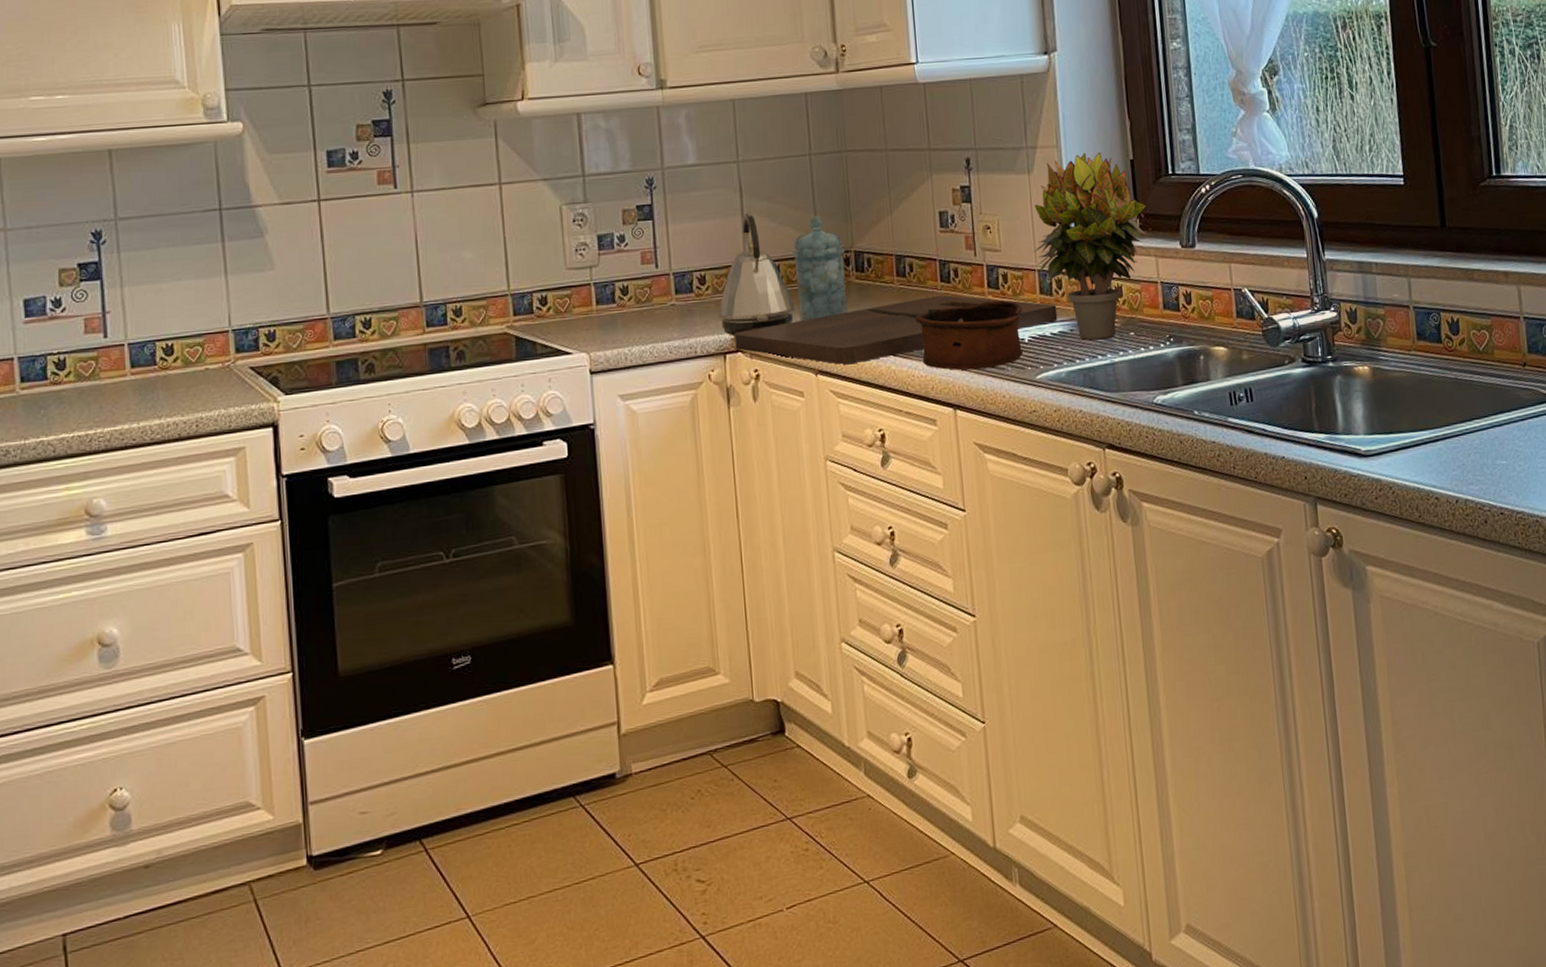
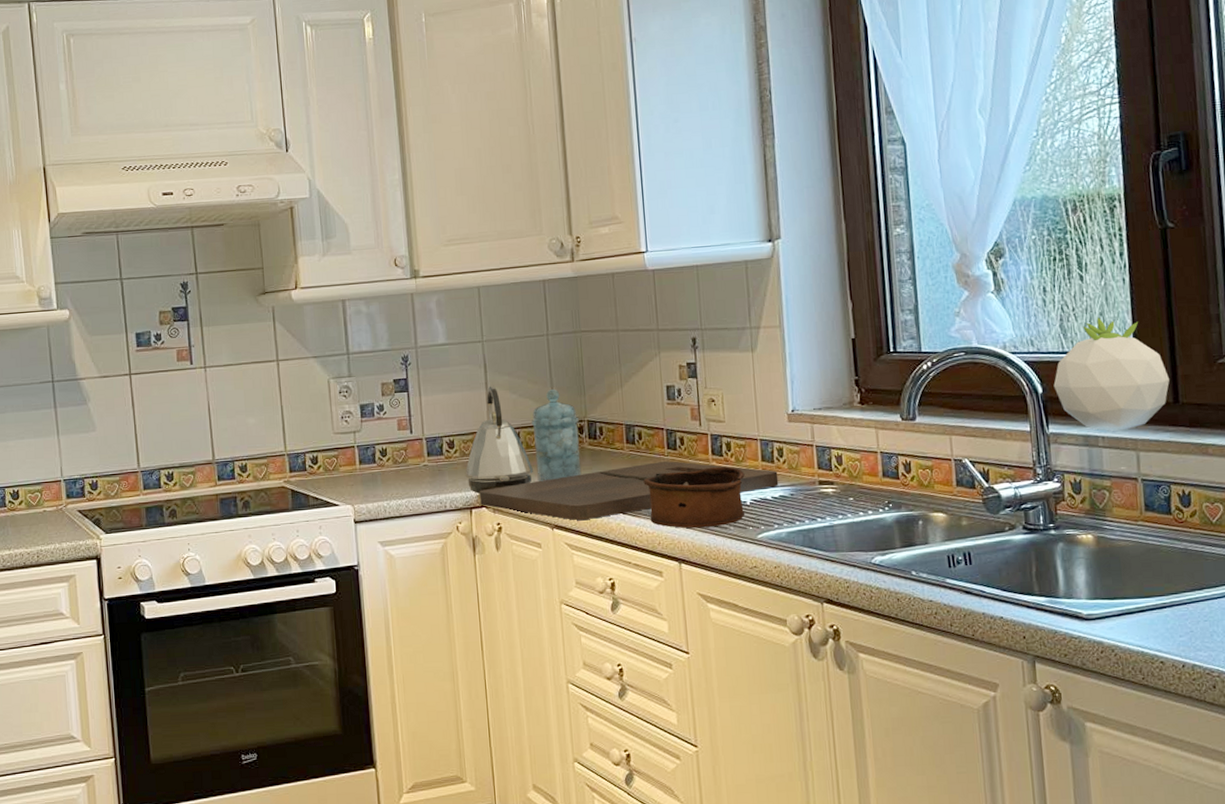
potted plant: present [1034,152,1150,340] -> none [756,332,871,504]
succulent plant: none [1328,138,1437,258] -> present [1053,317,1170,432]

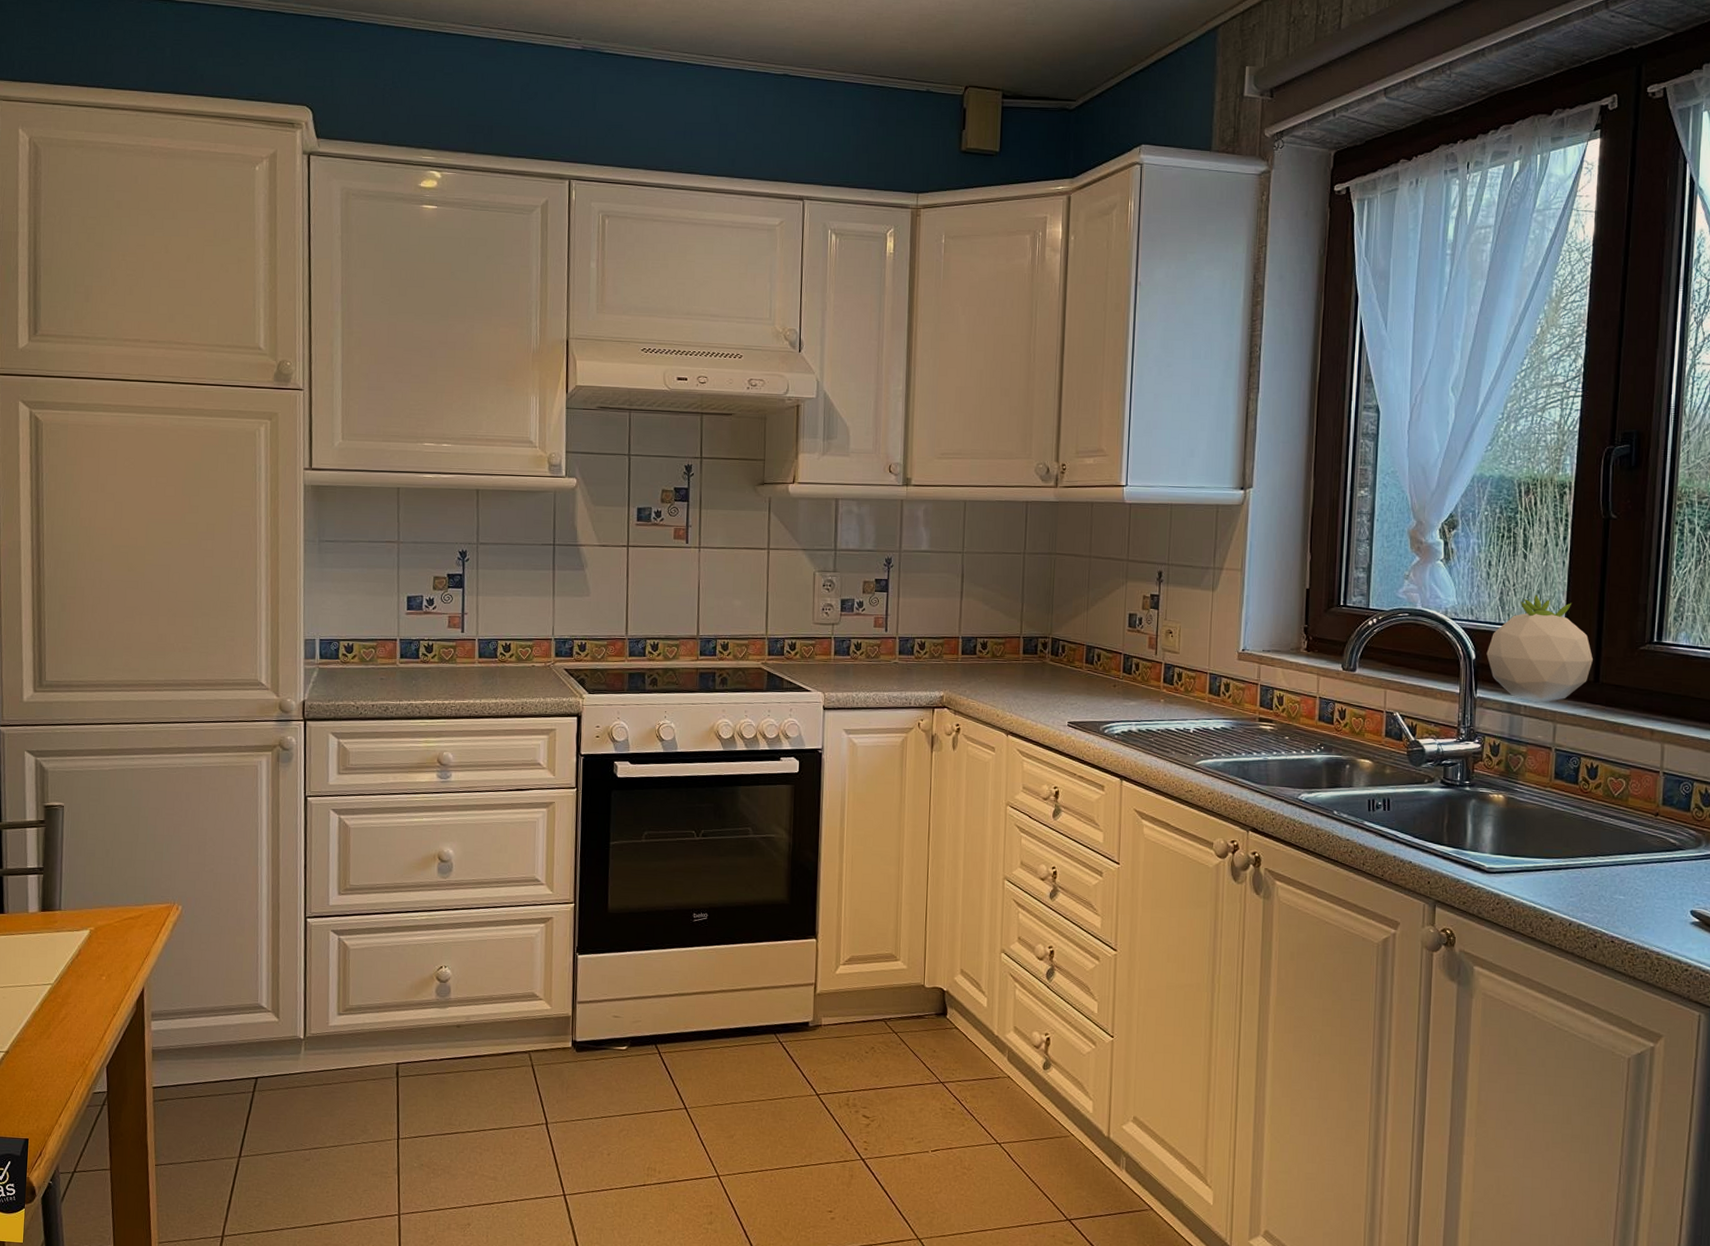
kettle: present [465,385,533,494] -> none [932,595,996,695]
cutting board: present [479,461,779,520] -> none [943,683,1222,730]
canister: present [531,388,582,481] -> none [999,604,1044,690]
cooking pot: present [600,466,746,529] -> none [1058,687,1192,750]

